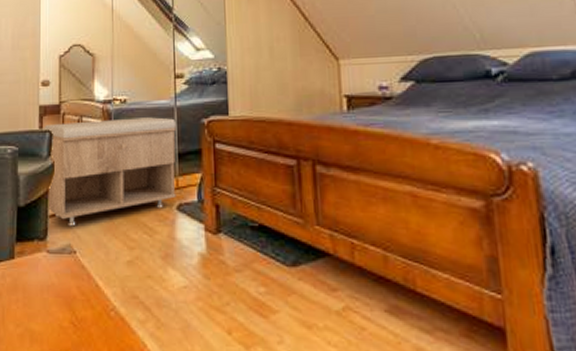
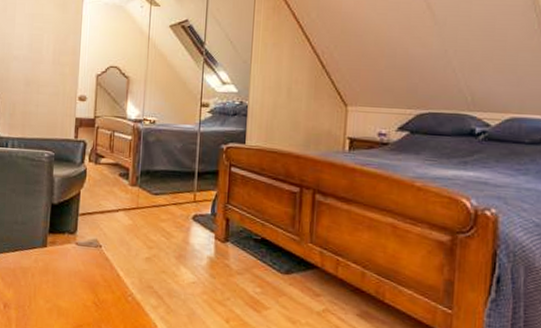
storage bench: present [44,117,176,227] -> none [77,135,198,225]

